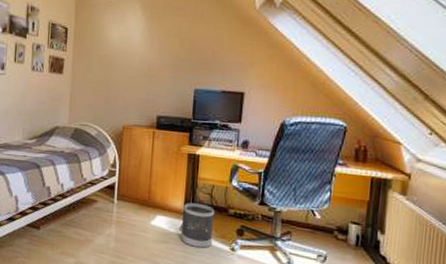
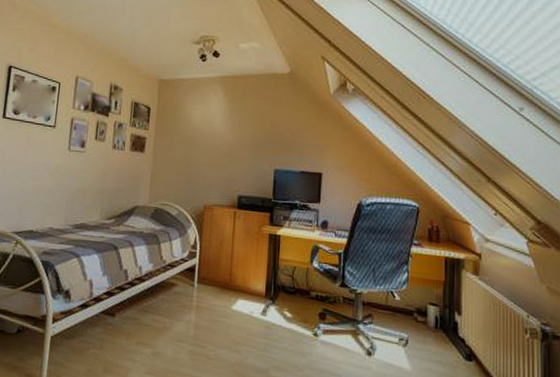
wastebasket: present [180,202,215,249] -> none [262,285,297,335]

